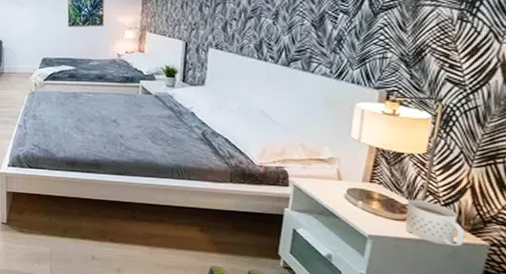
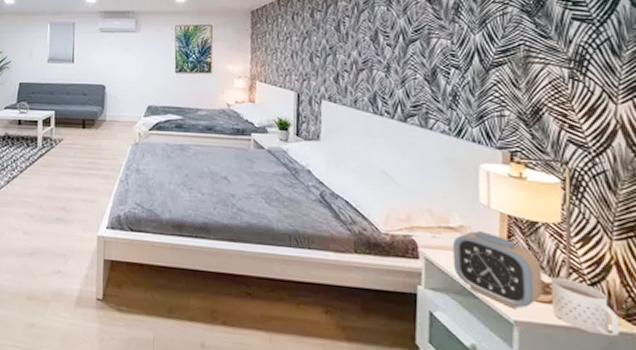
alarm clock: none [319,162,401,226] -> present [452,231,543,310]

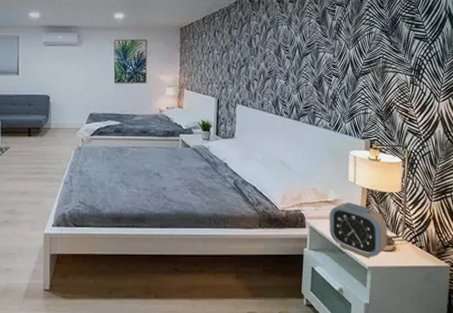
mug: present [549,277,620,337] -> none [392,232,433,270]

